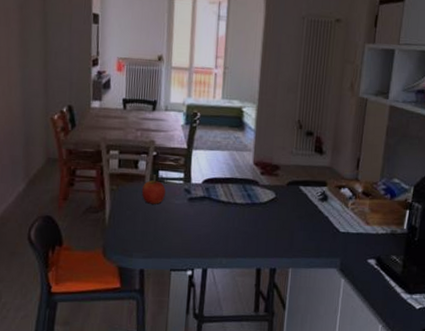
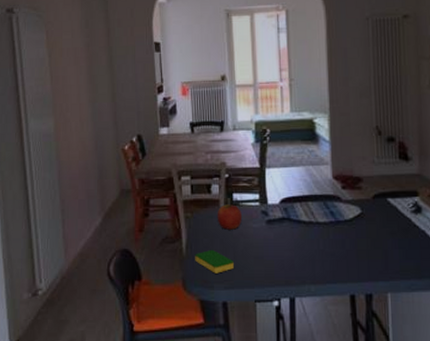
dish sponge: none [117,221,154,244] -> present [195,249,234,274]

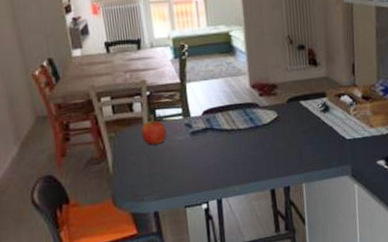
dish sponge: present [195,249,234,274] -> none [122,165,162,187]

